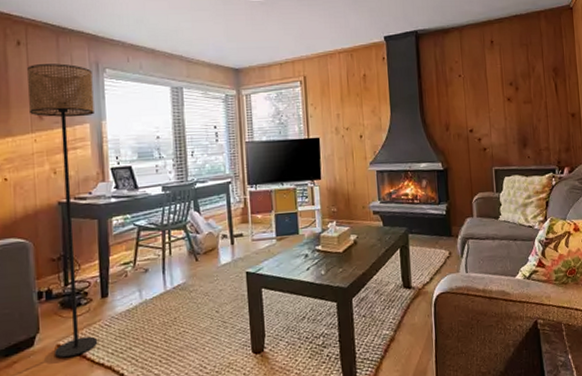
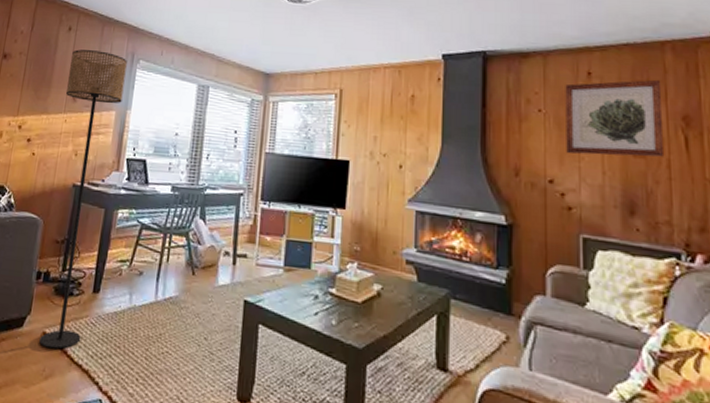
wall art: none [476,42,542,107] -> present [565,79,664,157]

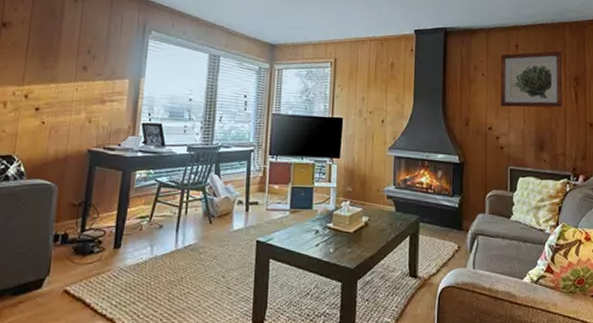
floor lamp: present [39,49,127,349] -> none [60,19,139,304]

